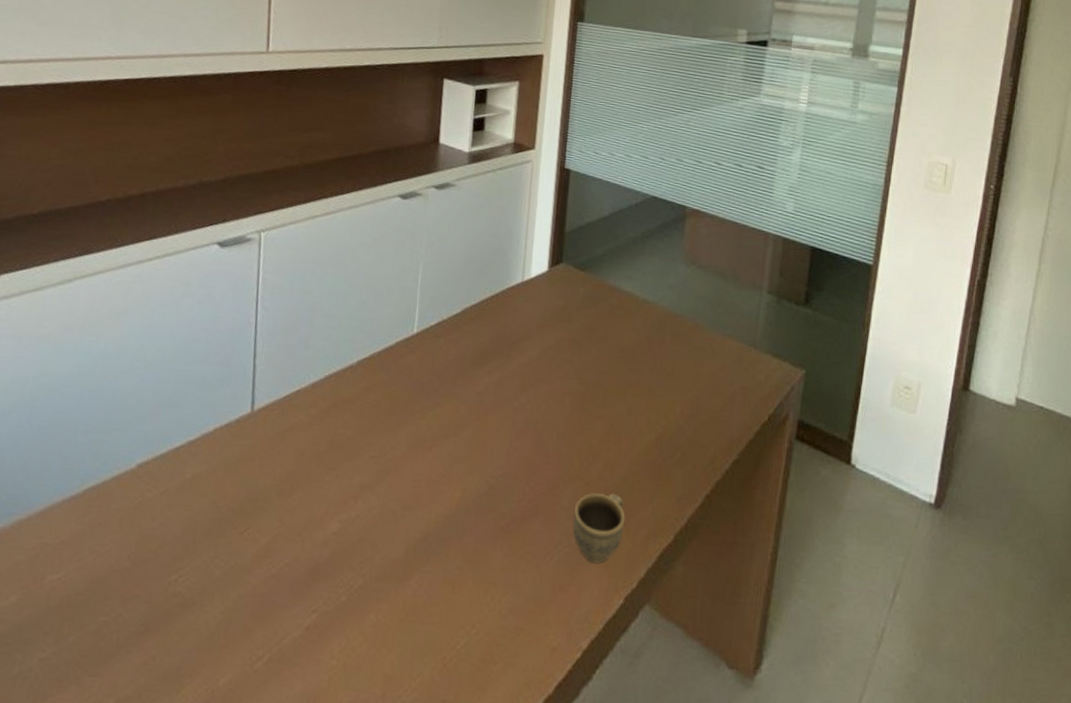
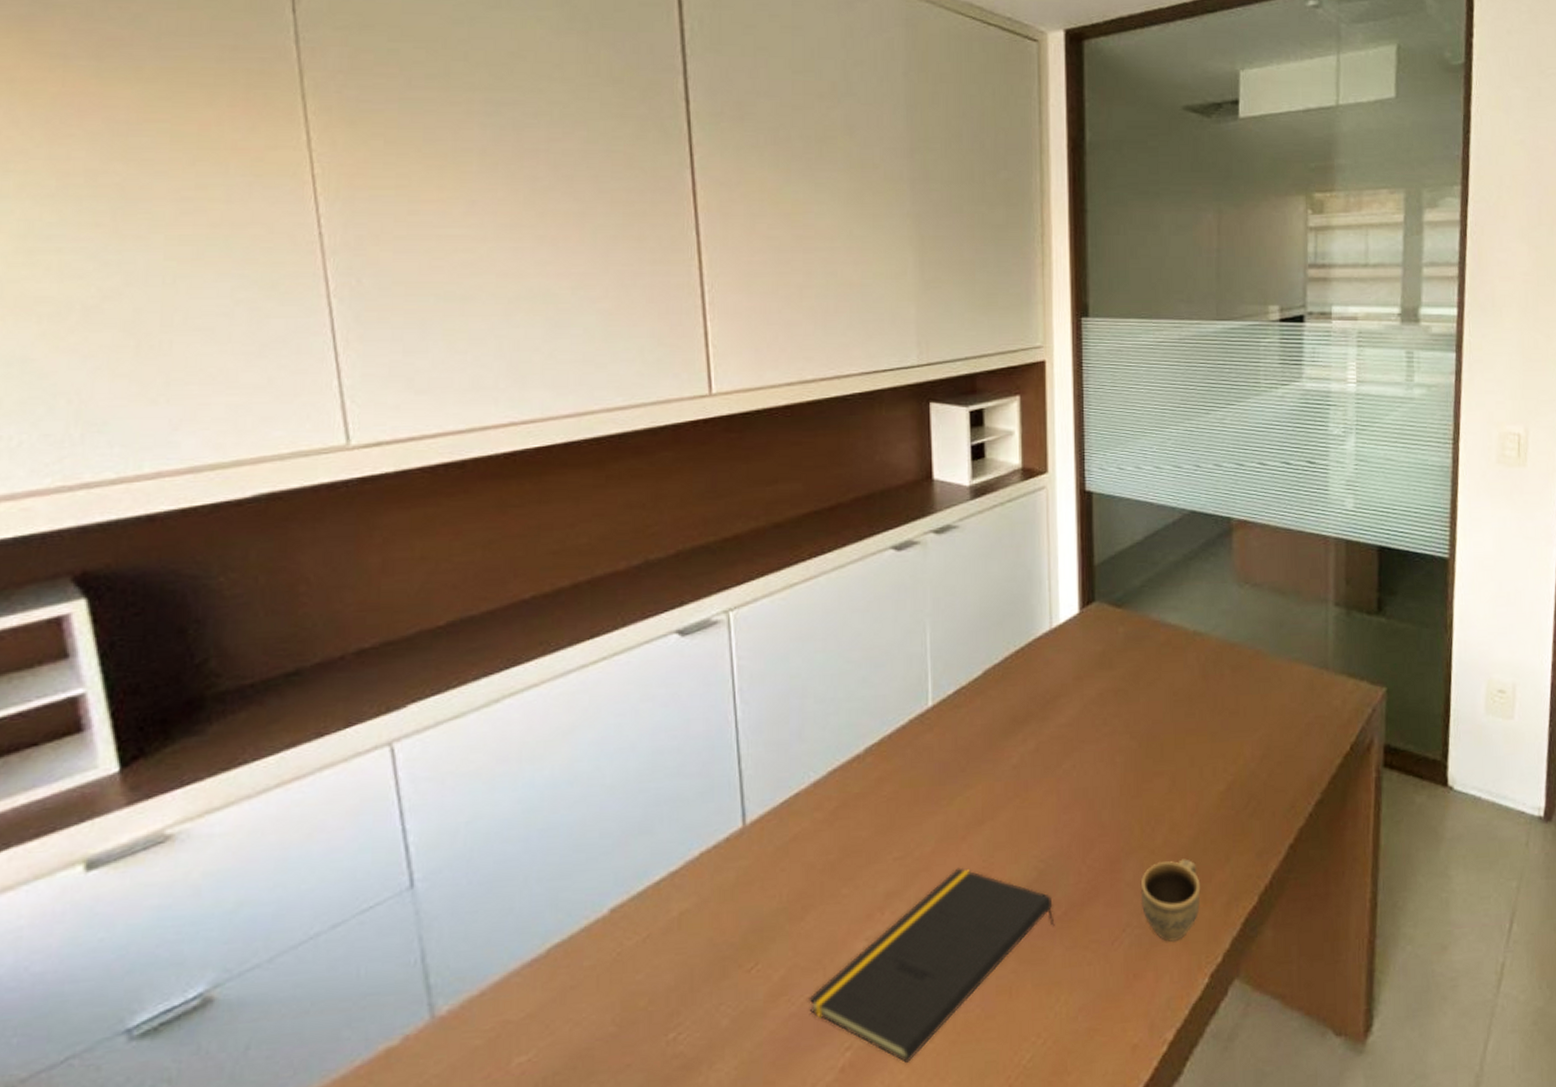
notepad: none [287,472,498,632] -> present [809,867,1055,1064]

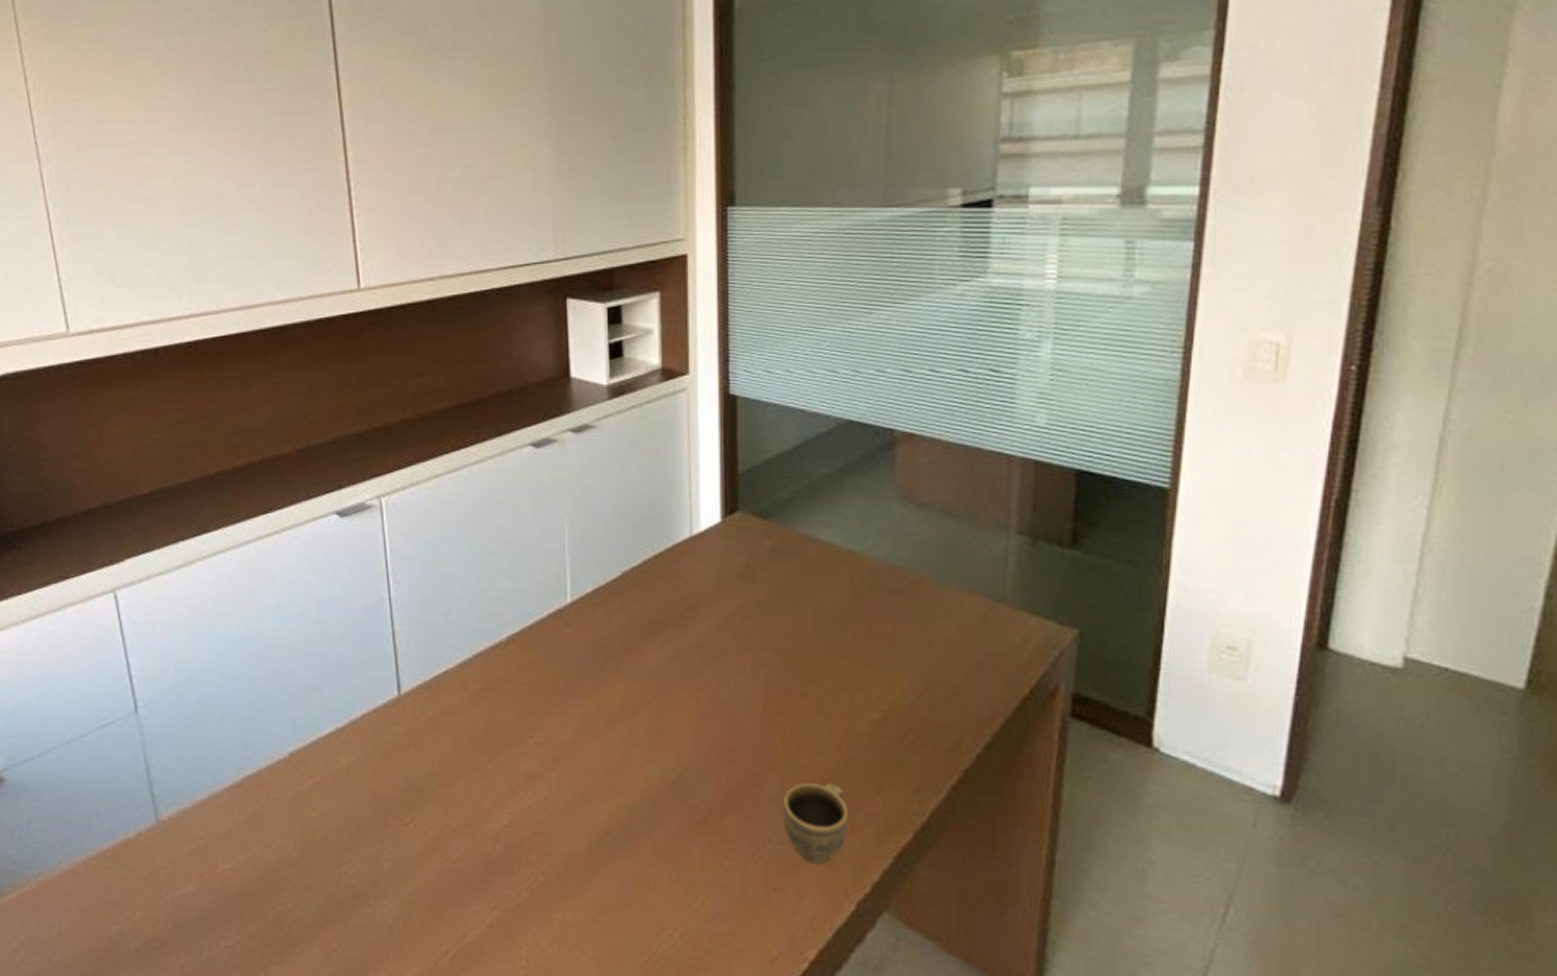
notepad: present [809,867,1055,1064] -> none [459,760,693,932]

